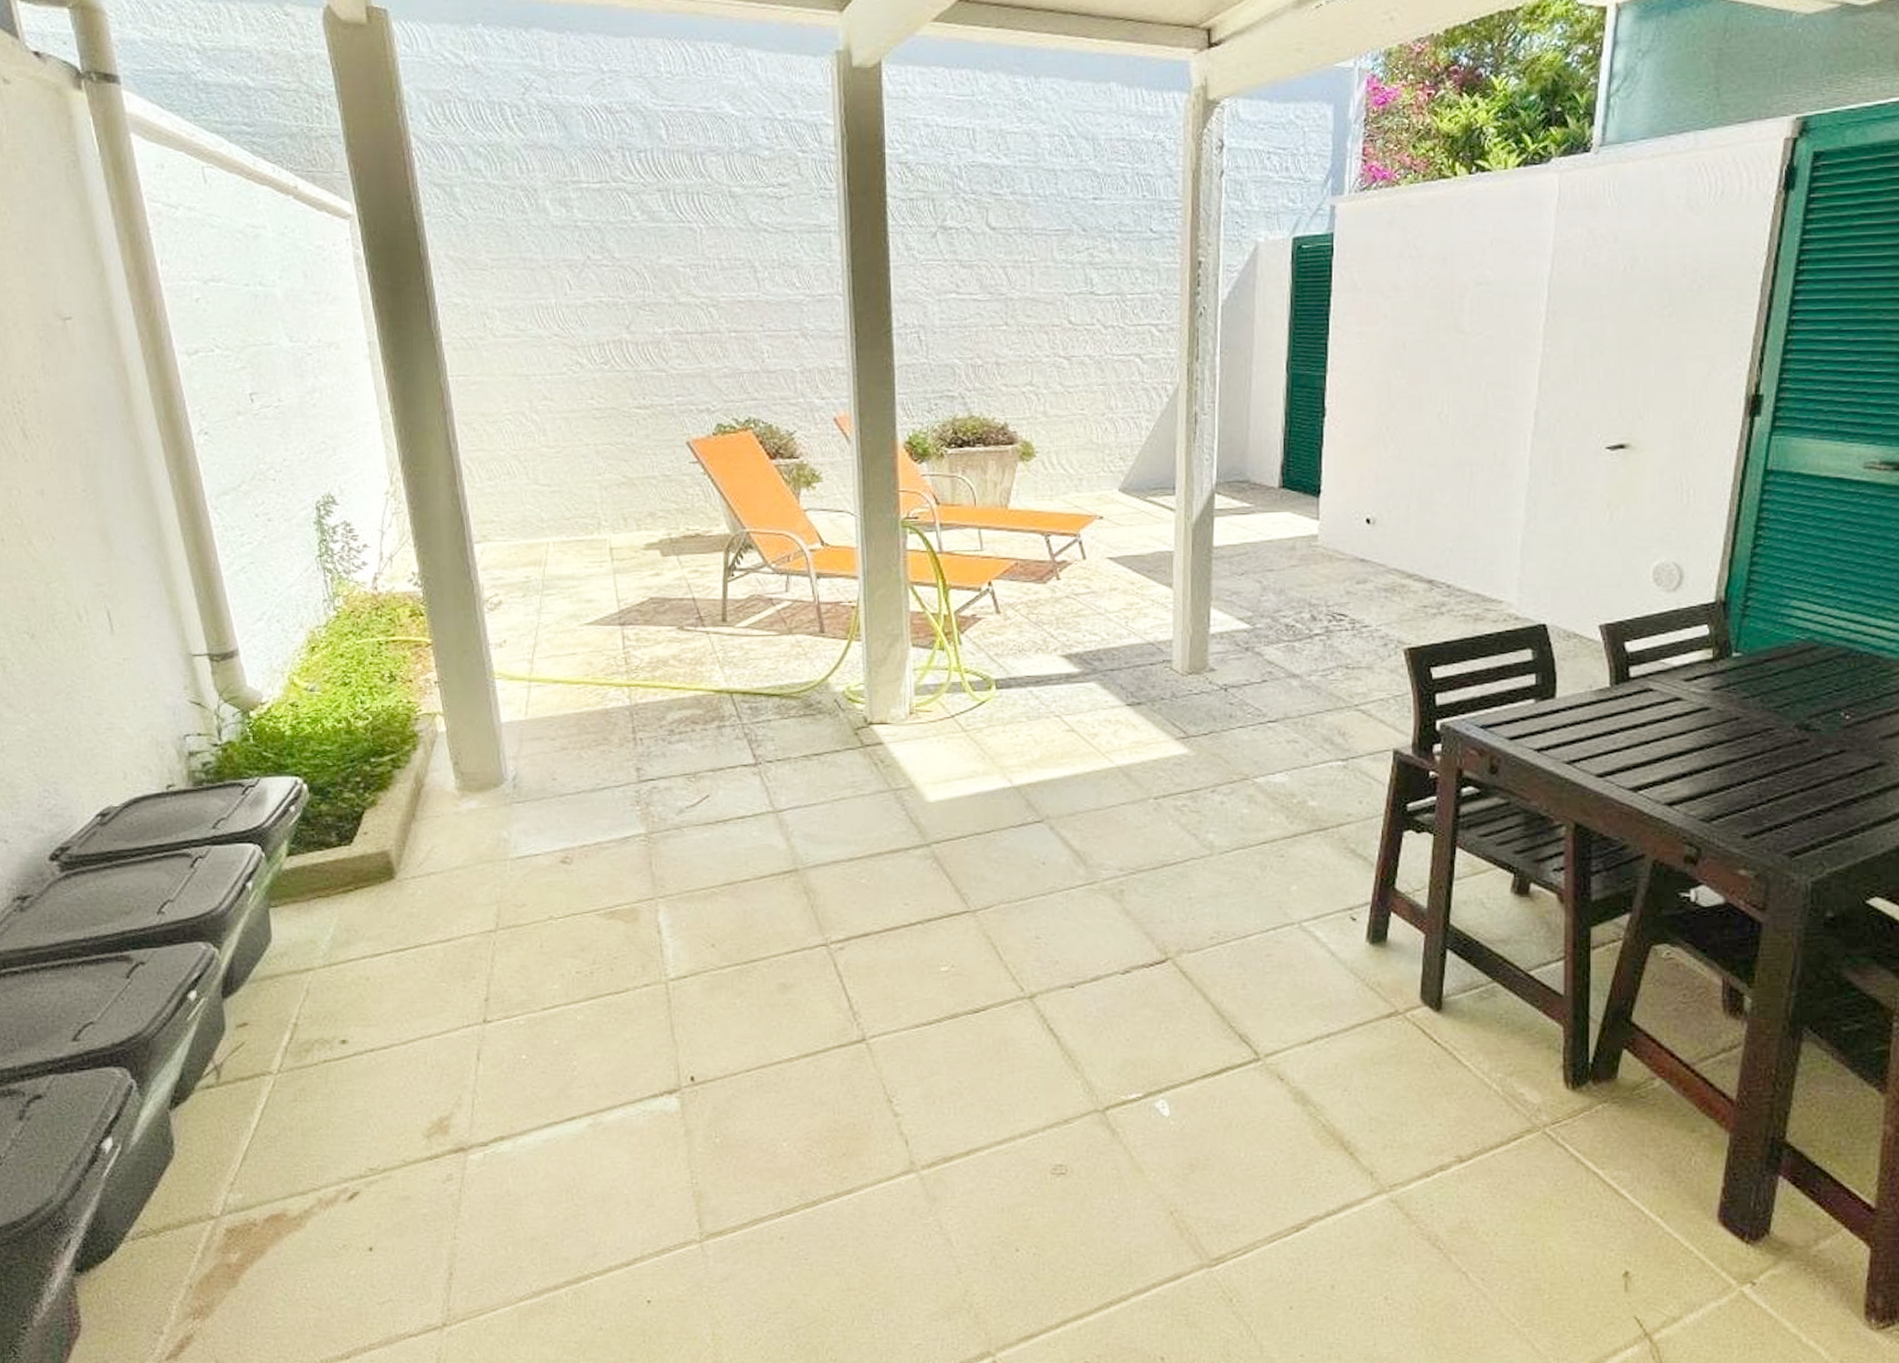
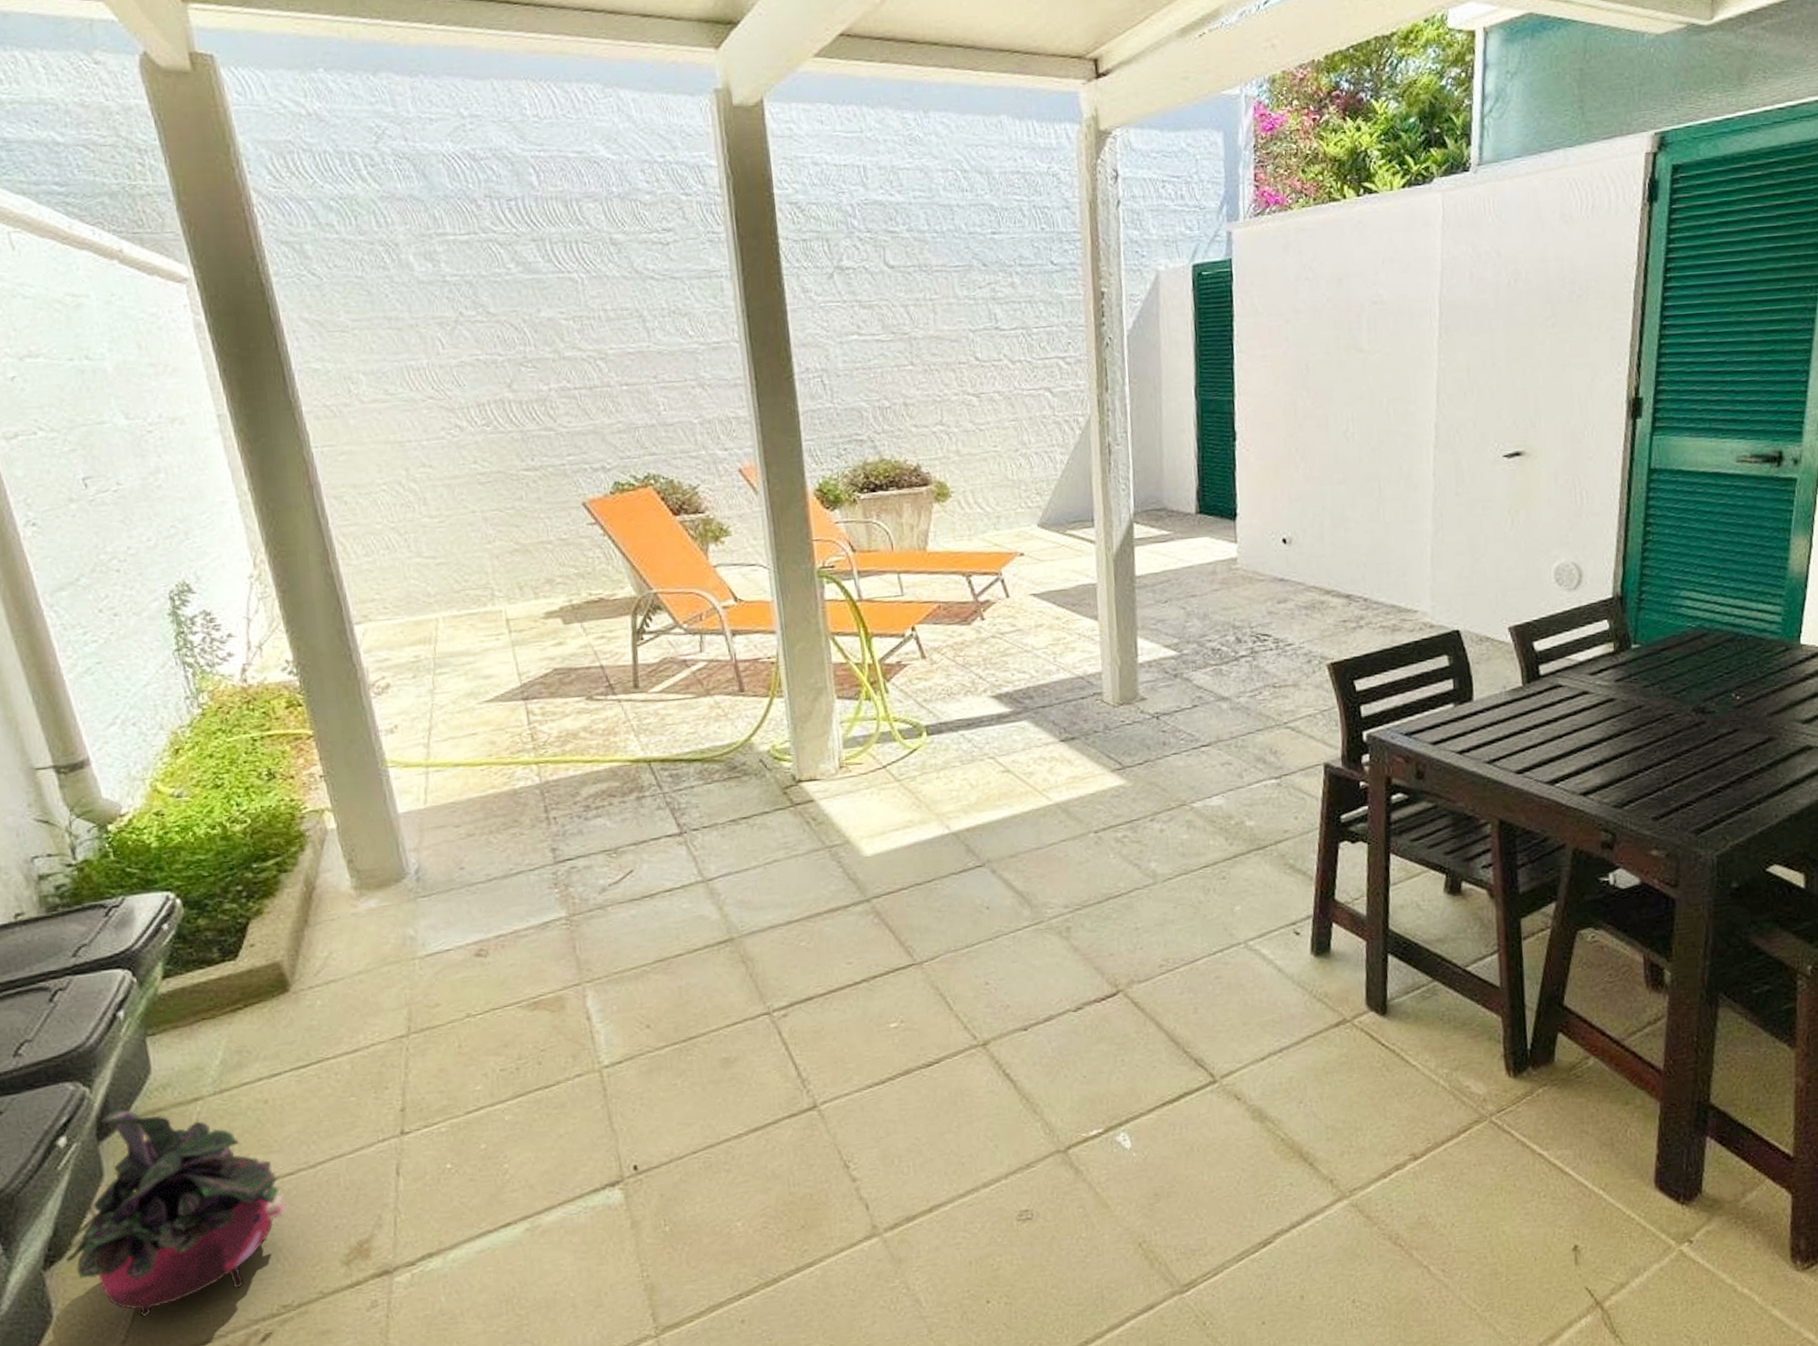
potted plant: none [189,972,378,1163] -> present [66,1110,286,1317]

